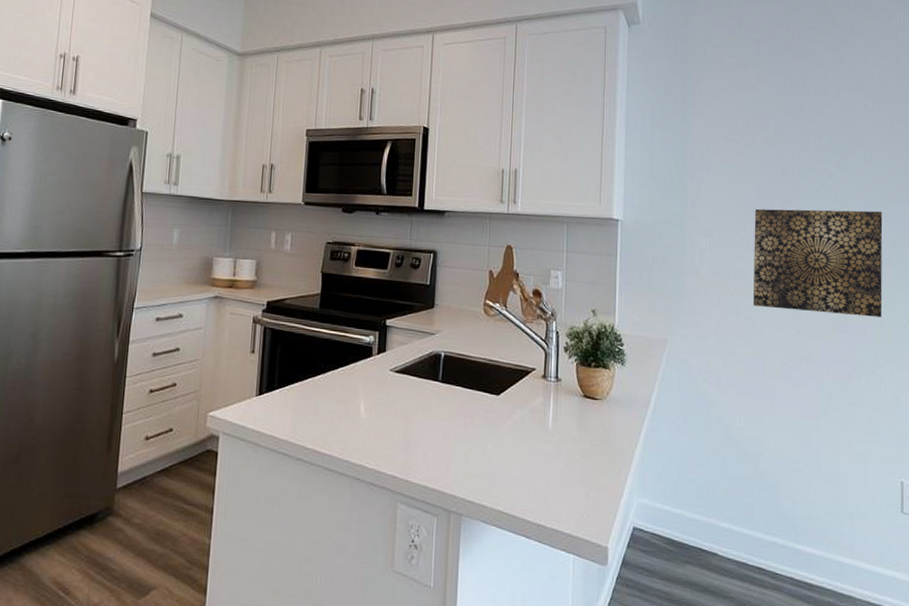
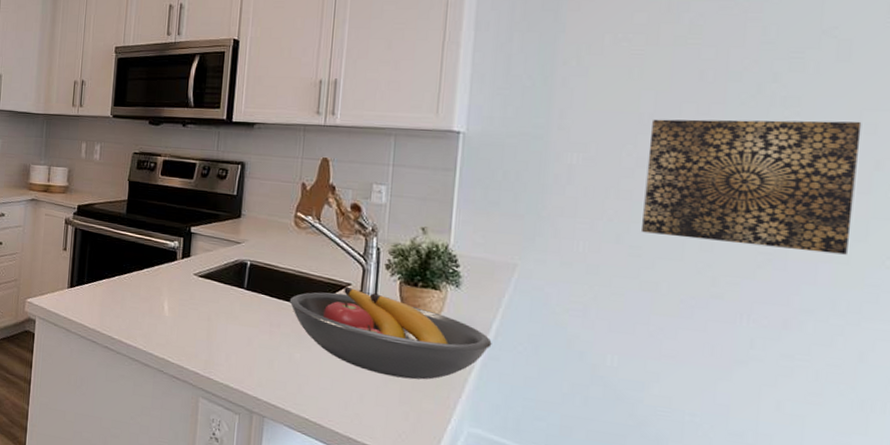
fruit bowl: none [481,371,652,458] -> present [289,286,492,380]

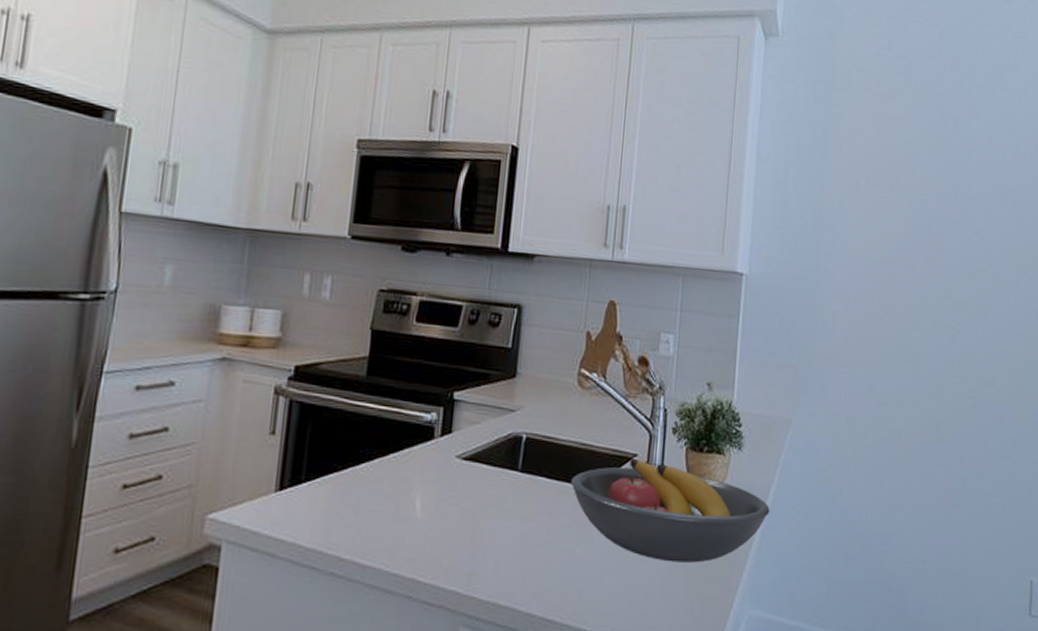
wall art: present [642,119,862,255] -> none [888,266,1028,395]

